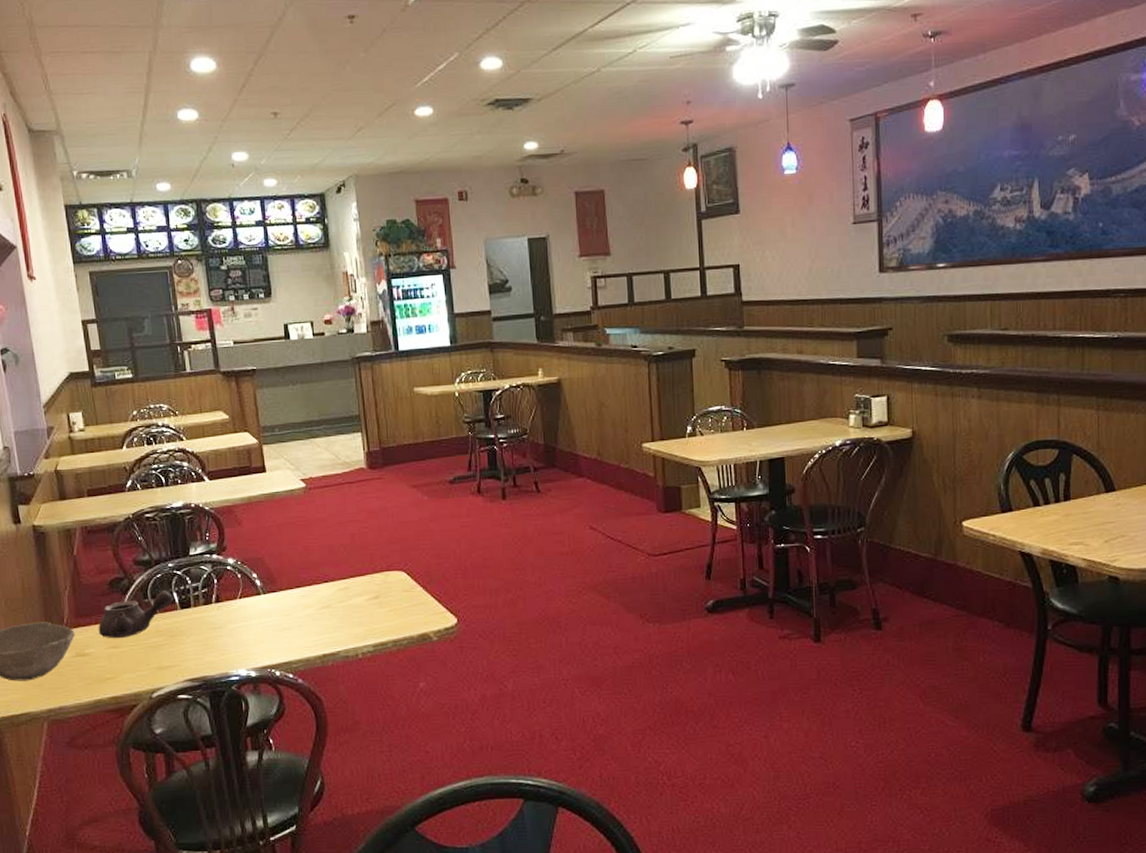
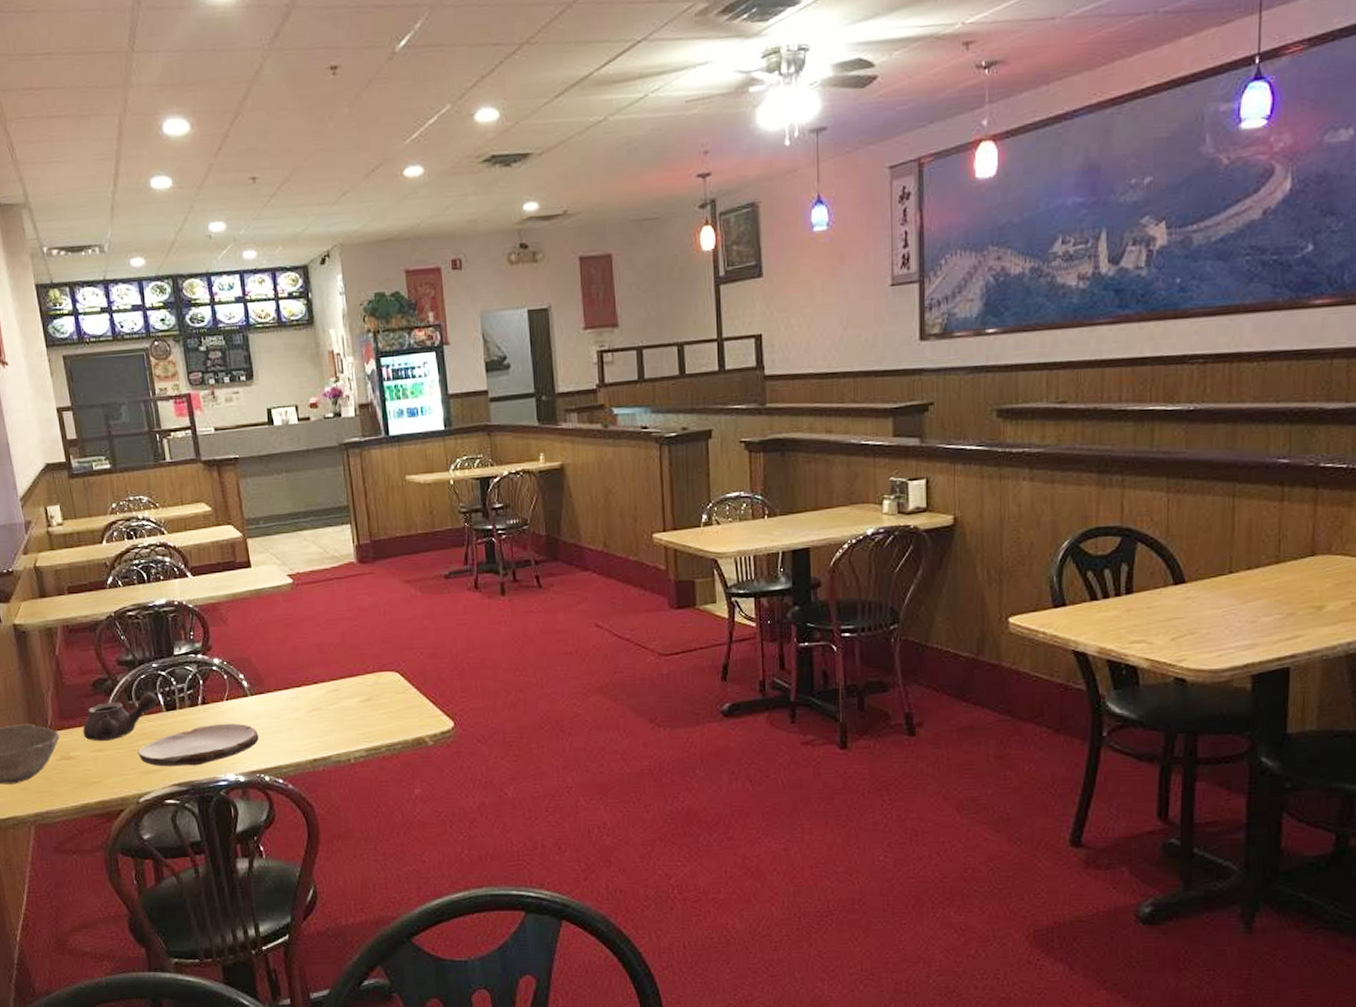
plate: none [152,620,271,663] -> present [137,723,259,767]

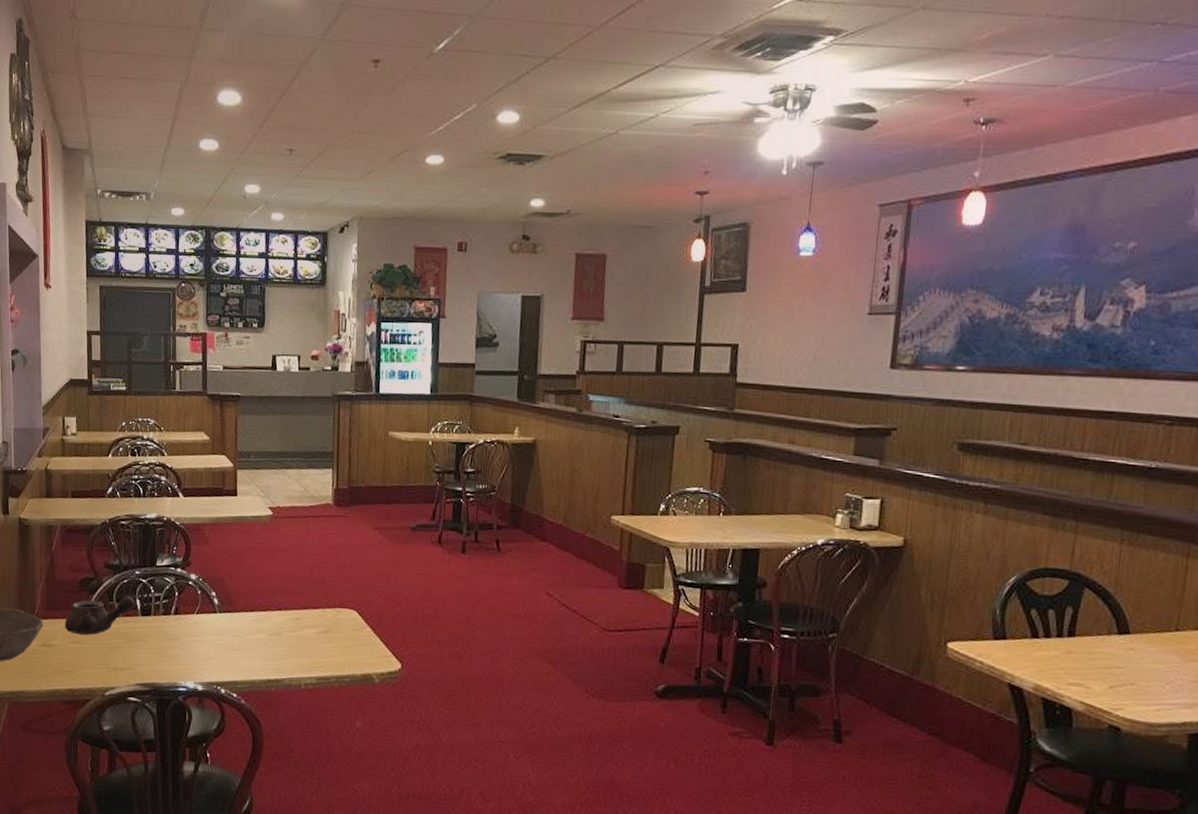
plate: present [137,723,259,767] -> none [110,634,221,670]

